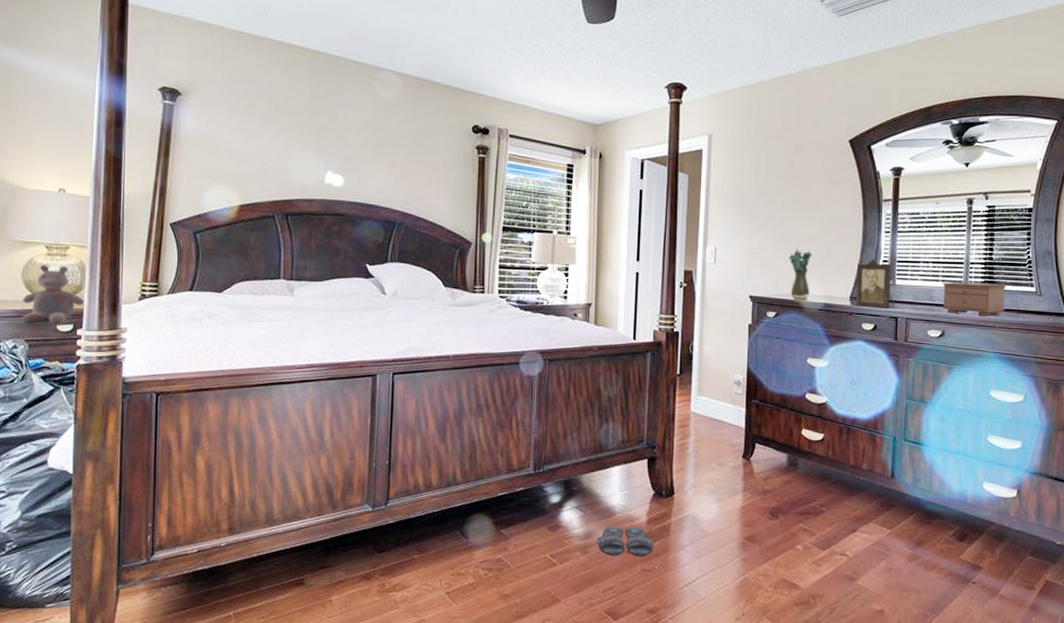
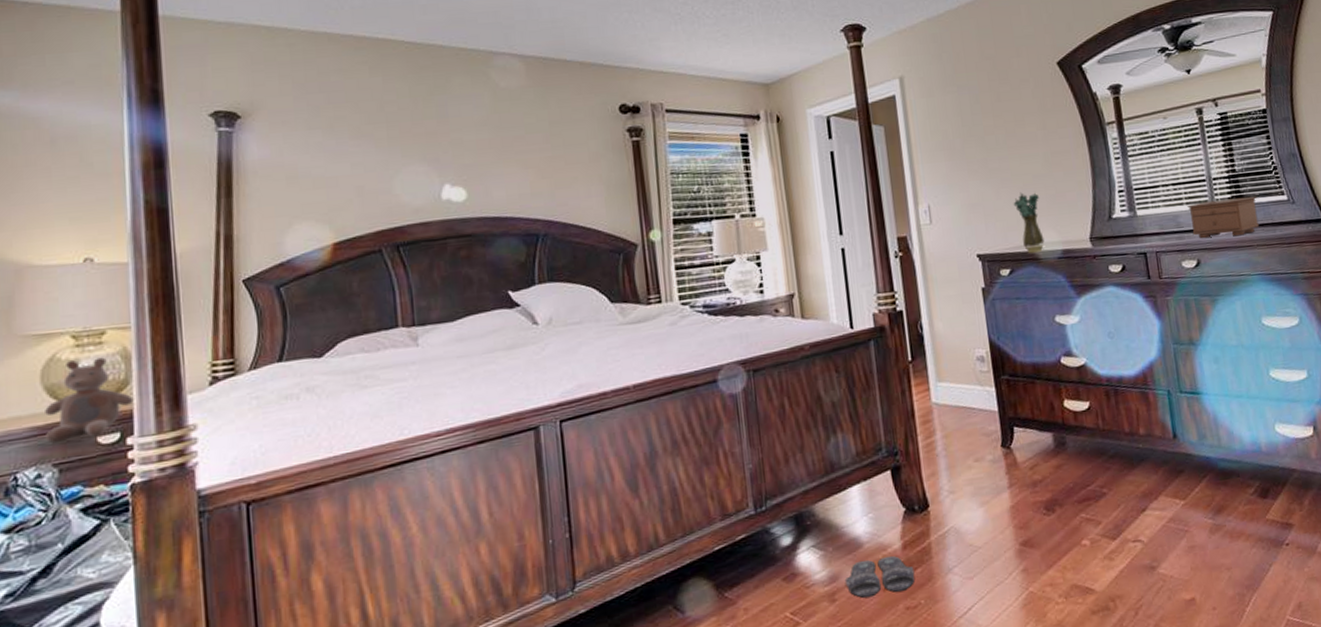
photo frame: present [856,258,895,309] -> none [1091,189,1141,248]

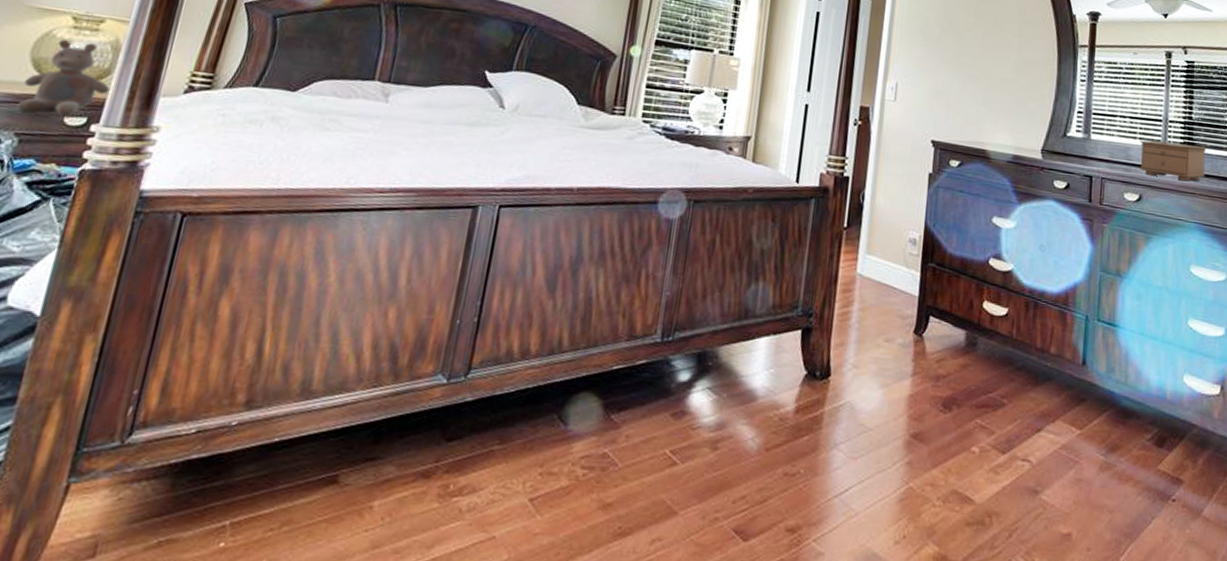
slippers: present [844,555,915,598] -> none [730,414,802,455]
vase: present [1013,192,1045,254] -> none [976,91,1002,153]

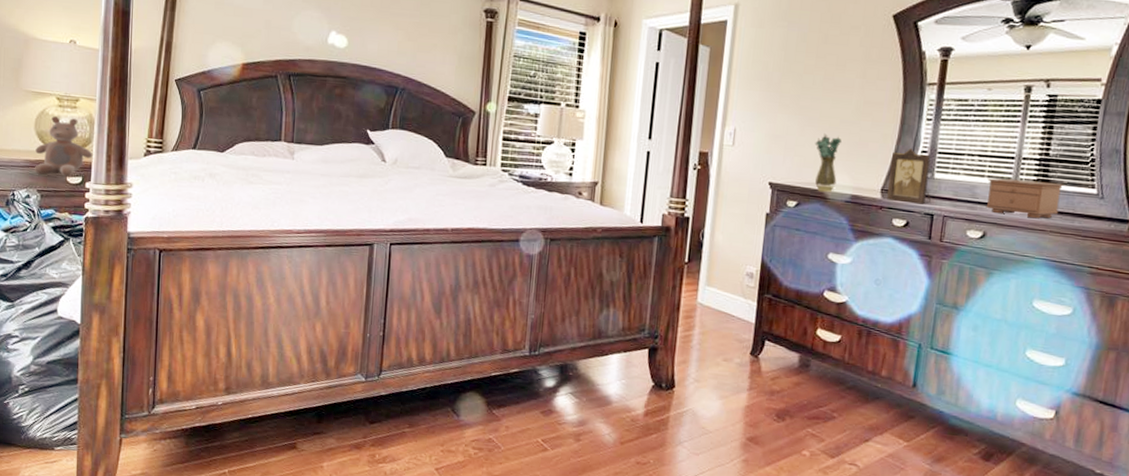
vase: none [976,91,1002,153] -> present [814,133,842,193]
photo frame: none [1047,108,1090,166] -> present [887,148,932,205]

